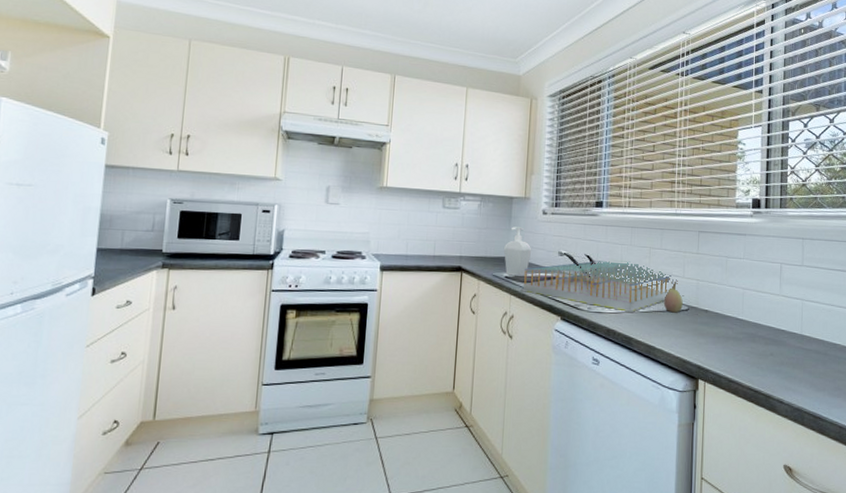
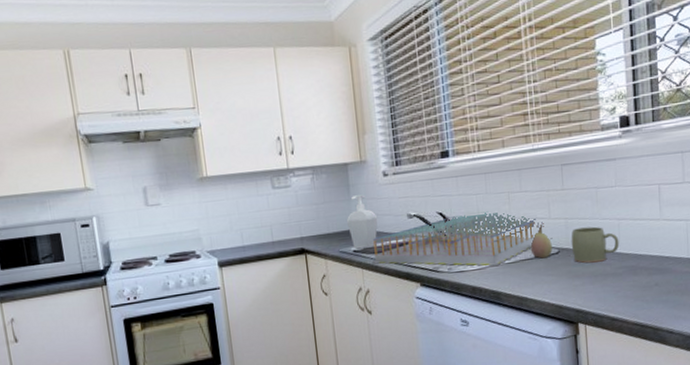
mug: none [700,290,742,325] -> present [571,226,620,263]

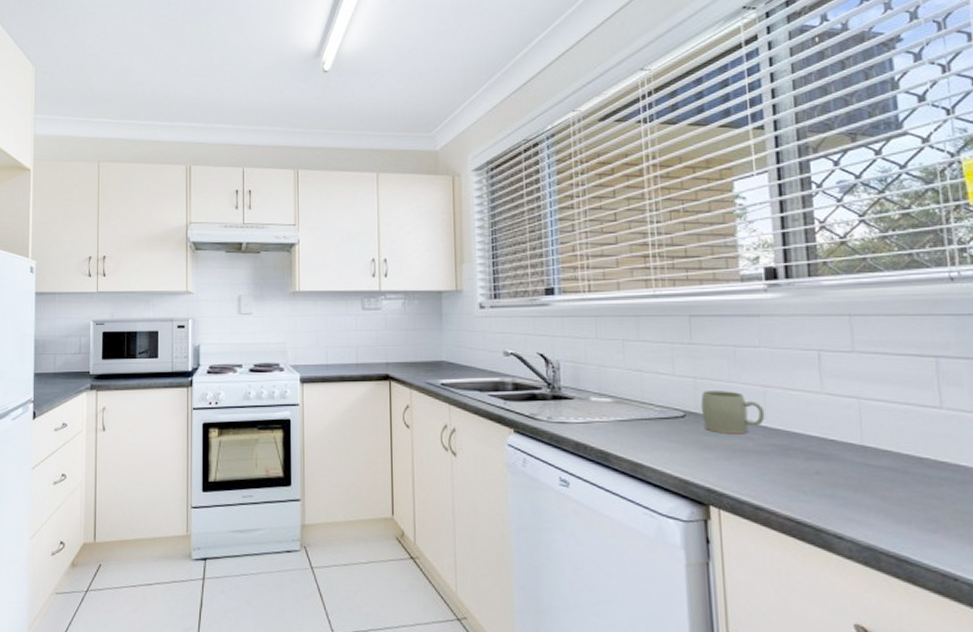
soap bottle: present [346,195,378,249] -> none [436,325,471,384]
dish rack: present [372,211,553,267] -> none [460,358,677,423]
fruit: present [530,225,552,259] -> none [648,381,676,421]

